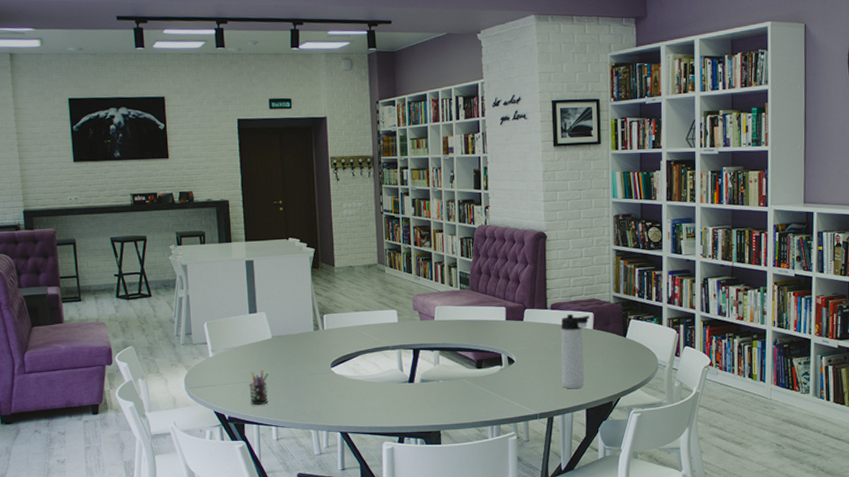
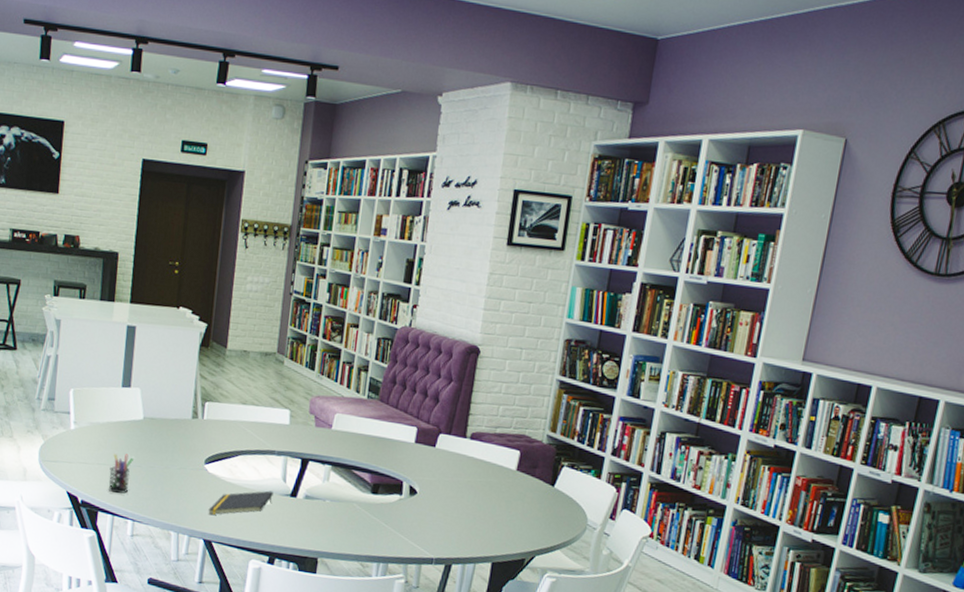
notepad: none [340,381,394,410] -> present [208,490,274,515]
thermos bottle: present [561,314,590,389] -> none [468,448,515,537]

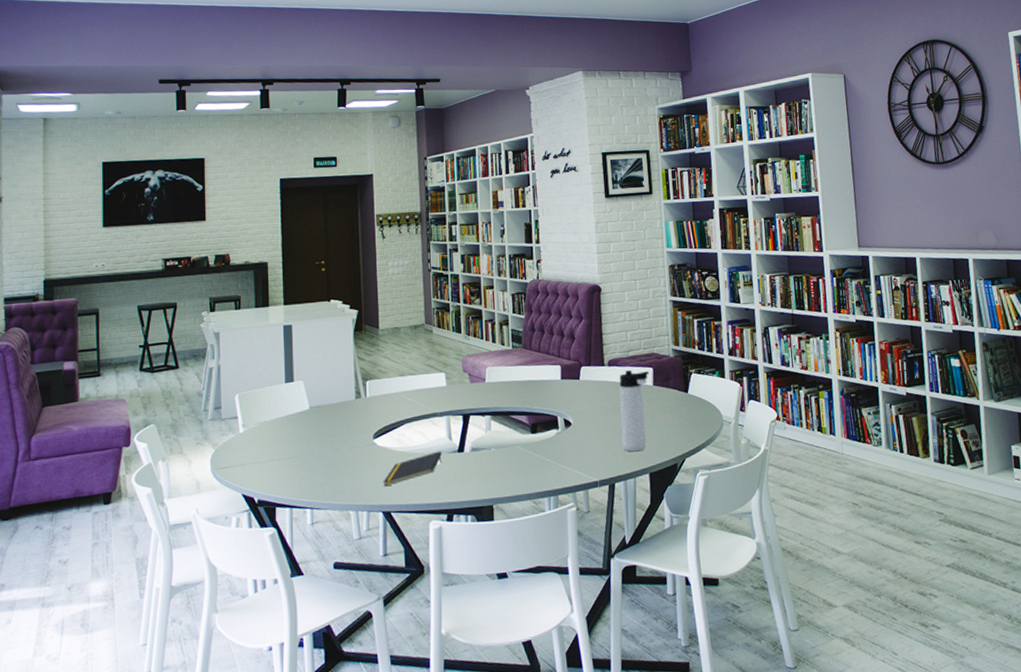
pen holder: present [108,454,133,494] -> none [282,445,304,486]
thermos bottle: none [468,448,515,537] -> present [619,370,649,452]

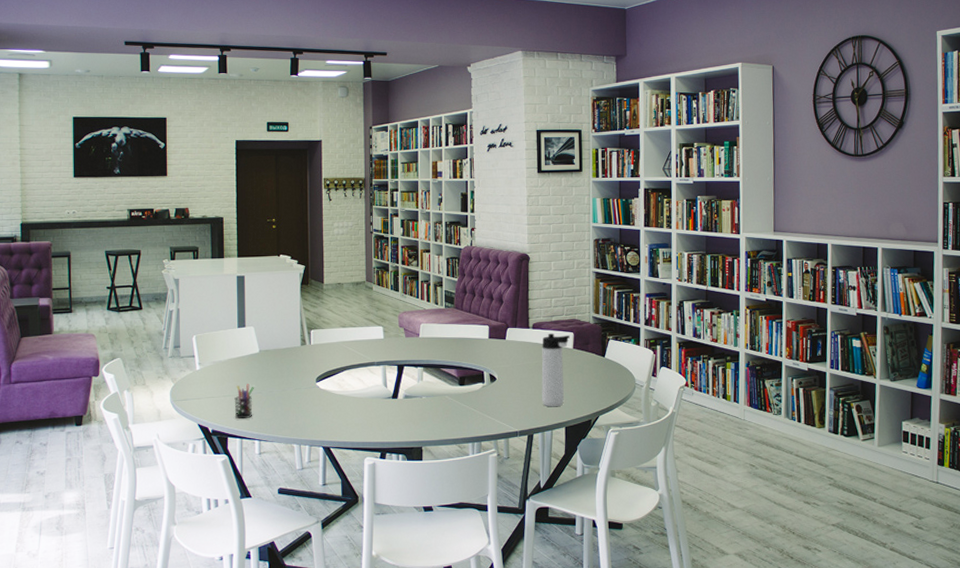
pen holder: none [282,445,304,486] -> present [234,384,254,420]
notepad: present [383,451,442,487] -> none [324,396,378,425]

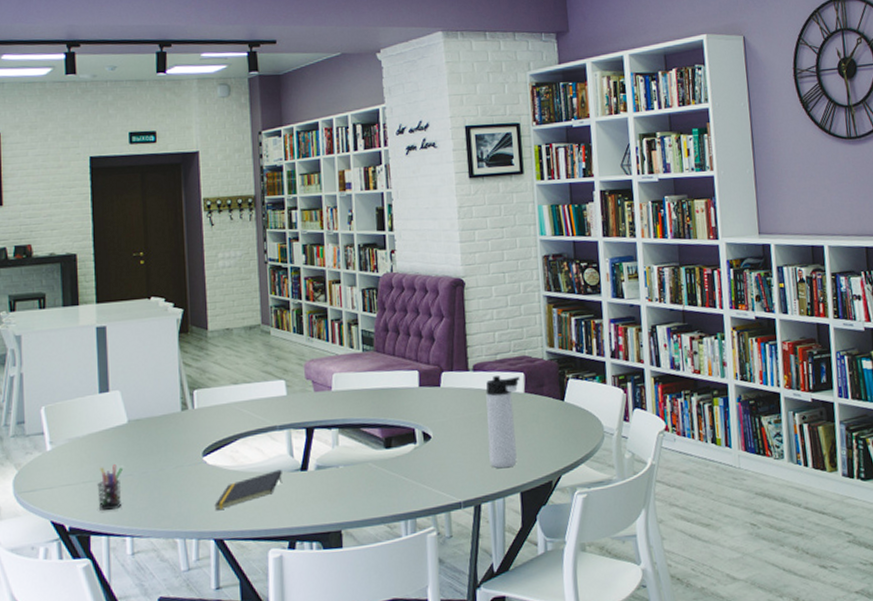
notepad: none [324,396,378,425] -> present [214,469,283,511]

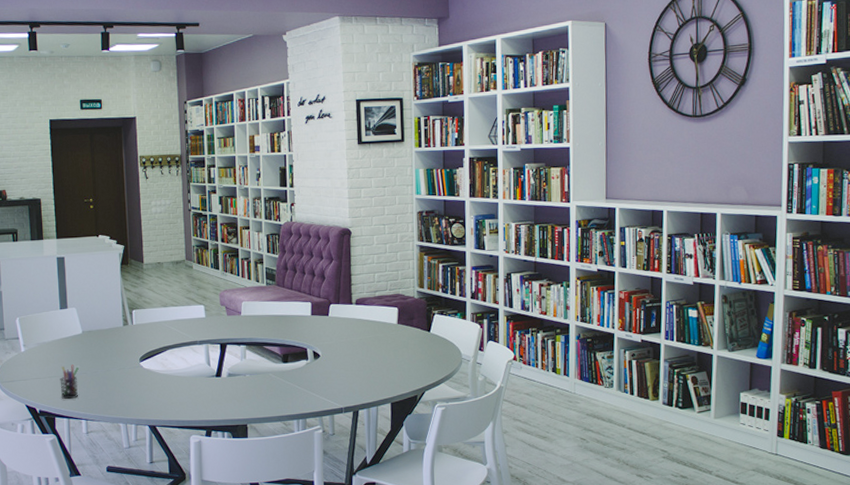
notepad: present [214,469,283,511] -> none [149,375,202,404]
thermos bottle: present [485,376,520,469] -> none [365,309,394,383]

